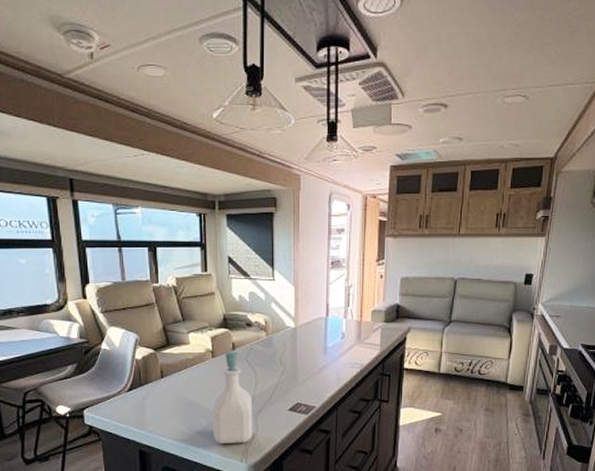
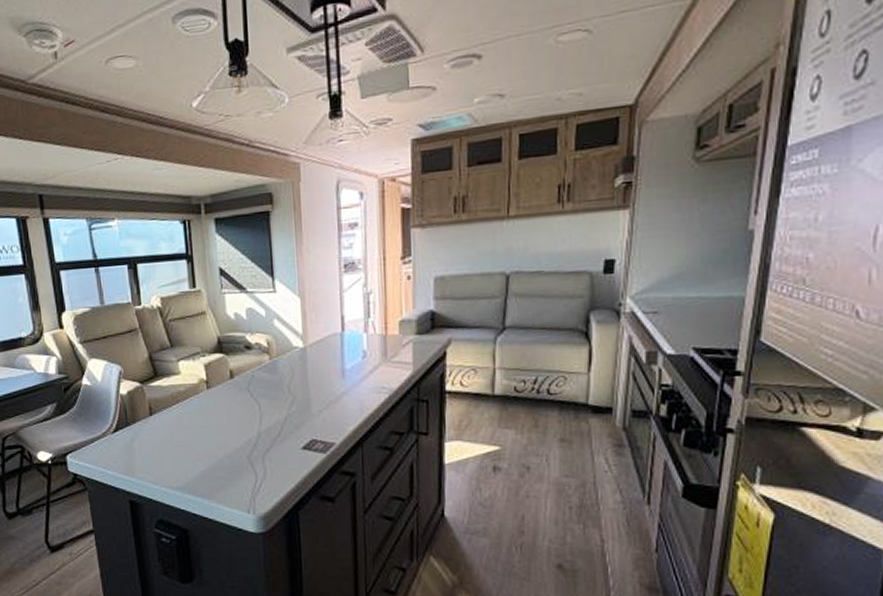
soap bottle: present [212,351,252,443] -> none [210,380,260,491]

